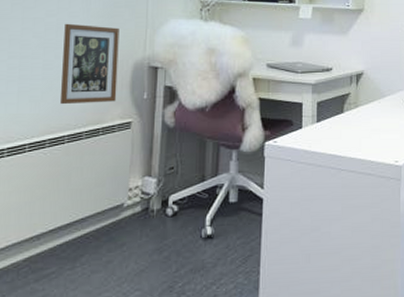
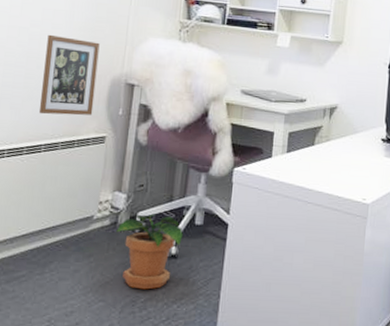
potted plant: none [148,195,217,274] -> present [116,214,183,290]

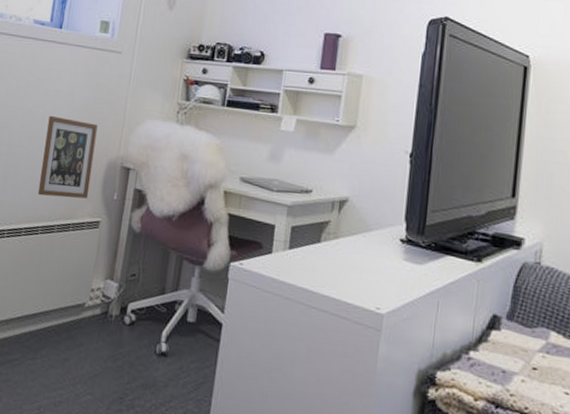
potted plant: present [116,214,183,290] -> none [107,305,174,388]

